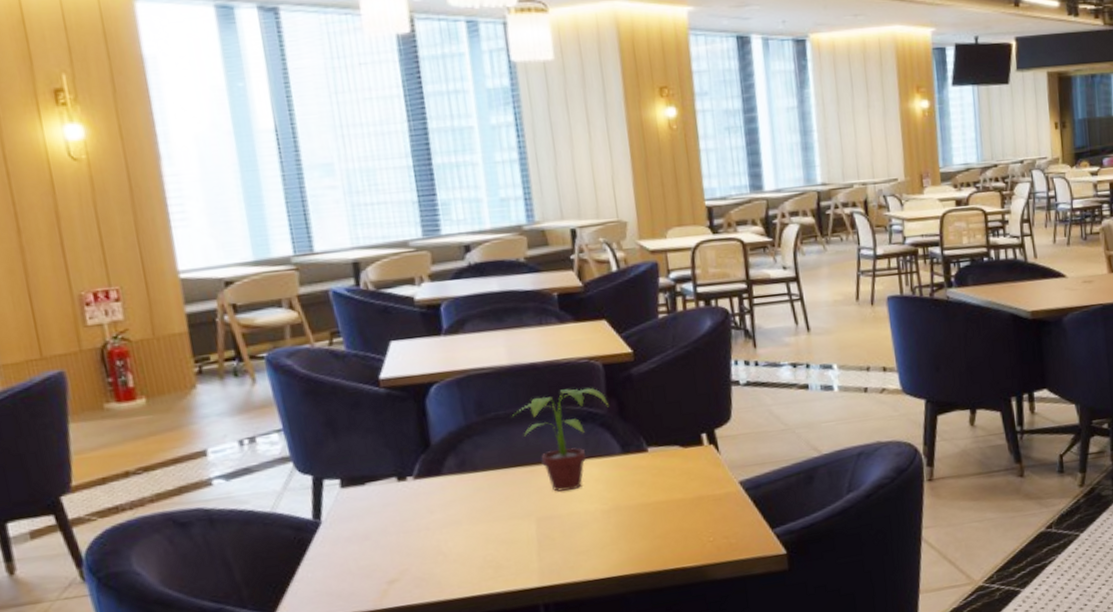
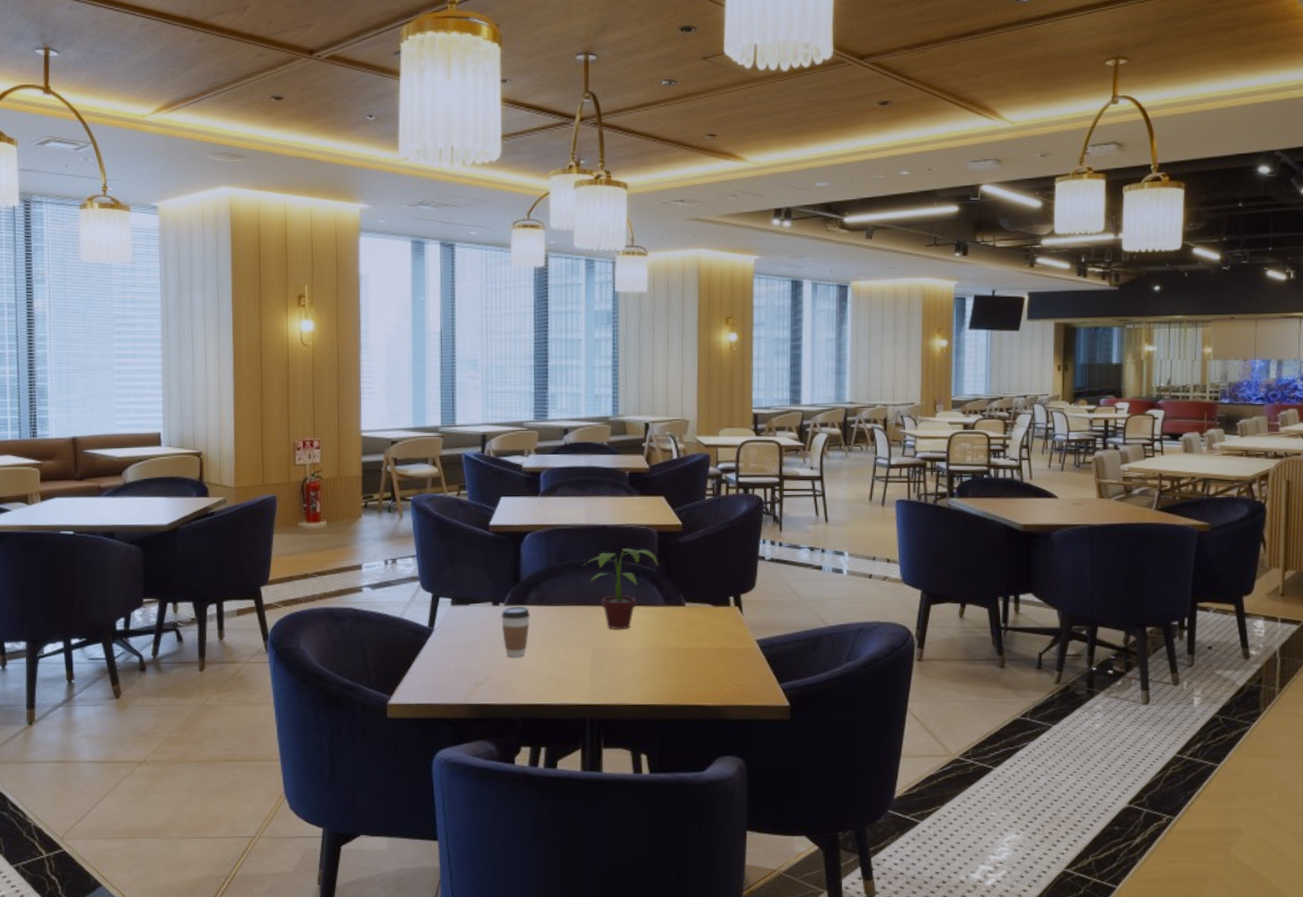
coffee cup: none [410,477,451,544] -> present [501,606,531,658]

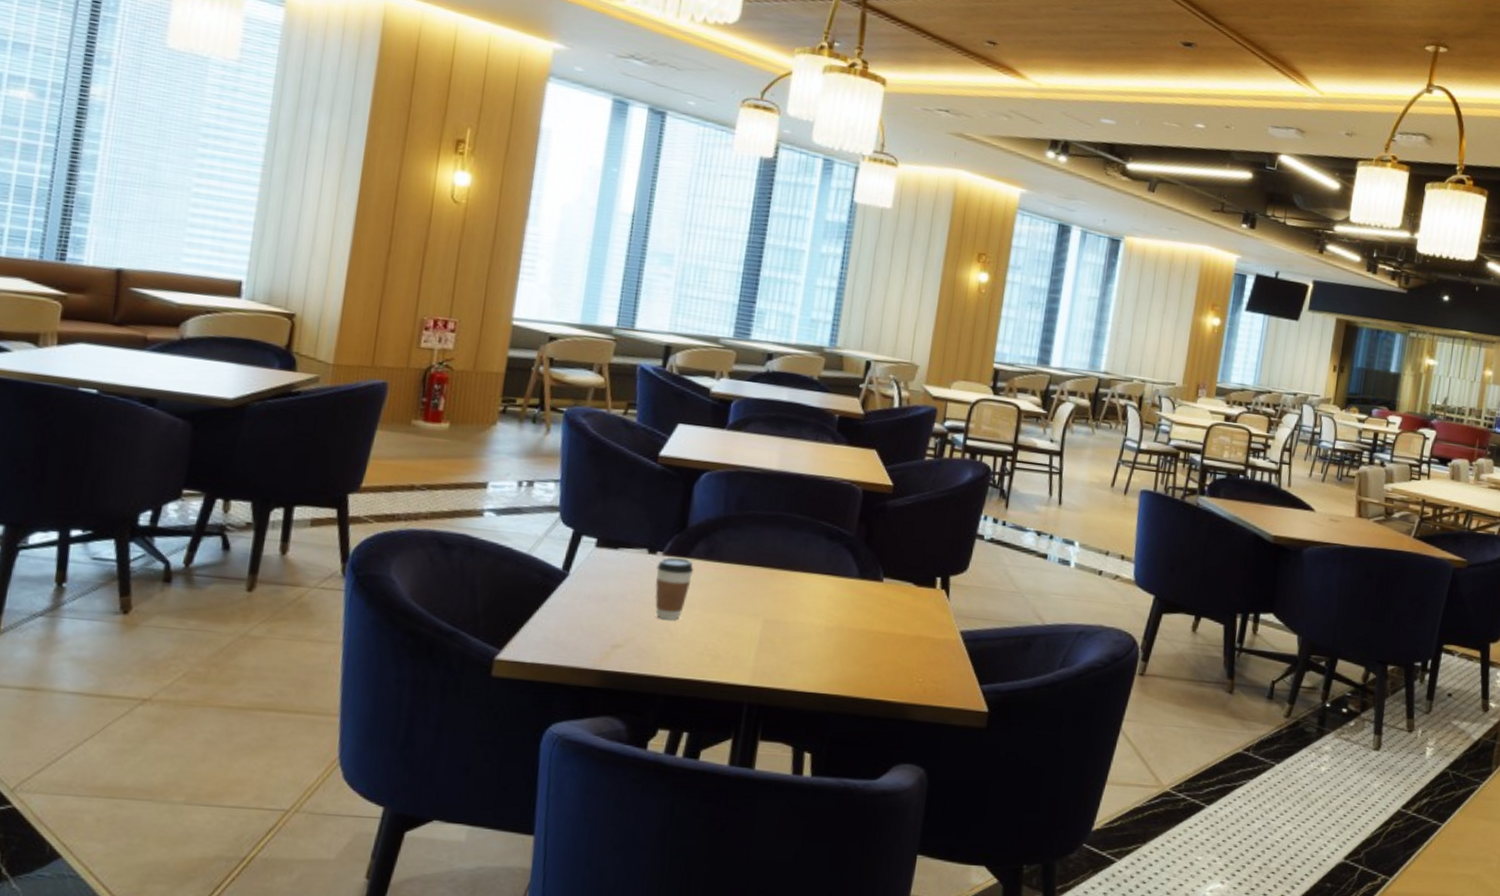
potted plant: present [584,548,658,629] -> none [768,504,858,601]

